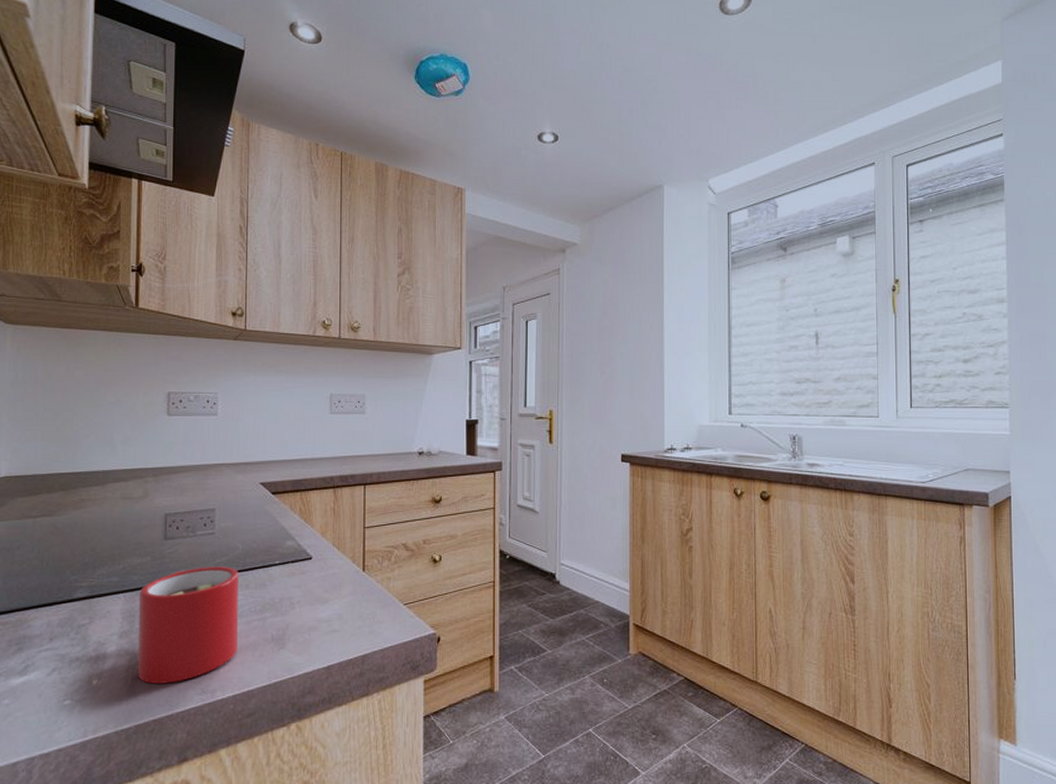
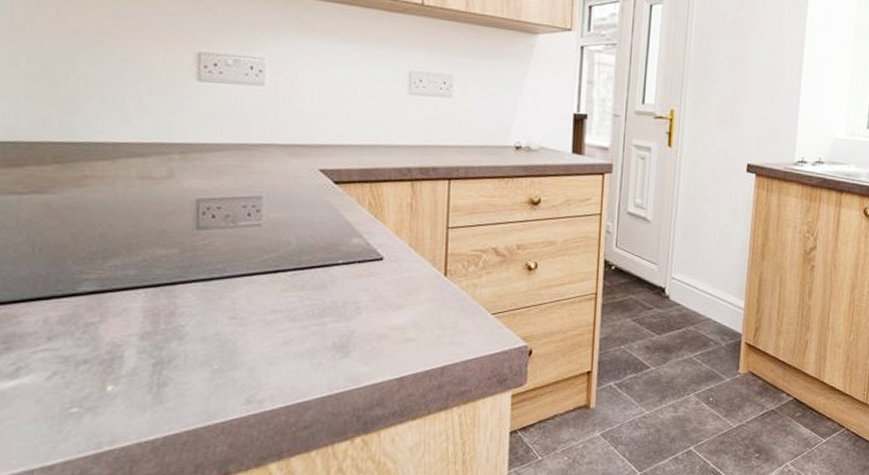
mug: present [137,566,238,684] -> none [164,262,292,392]

